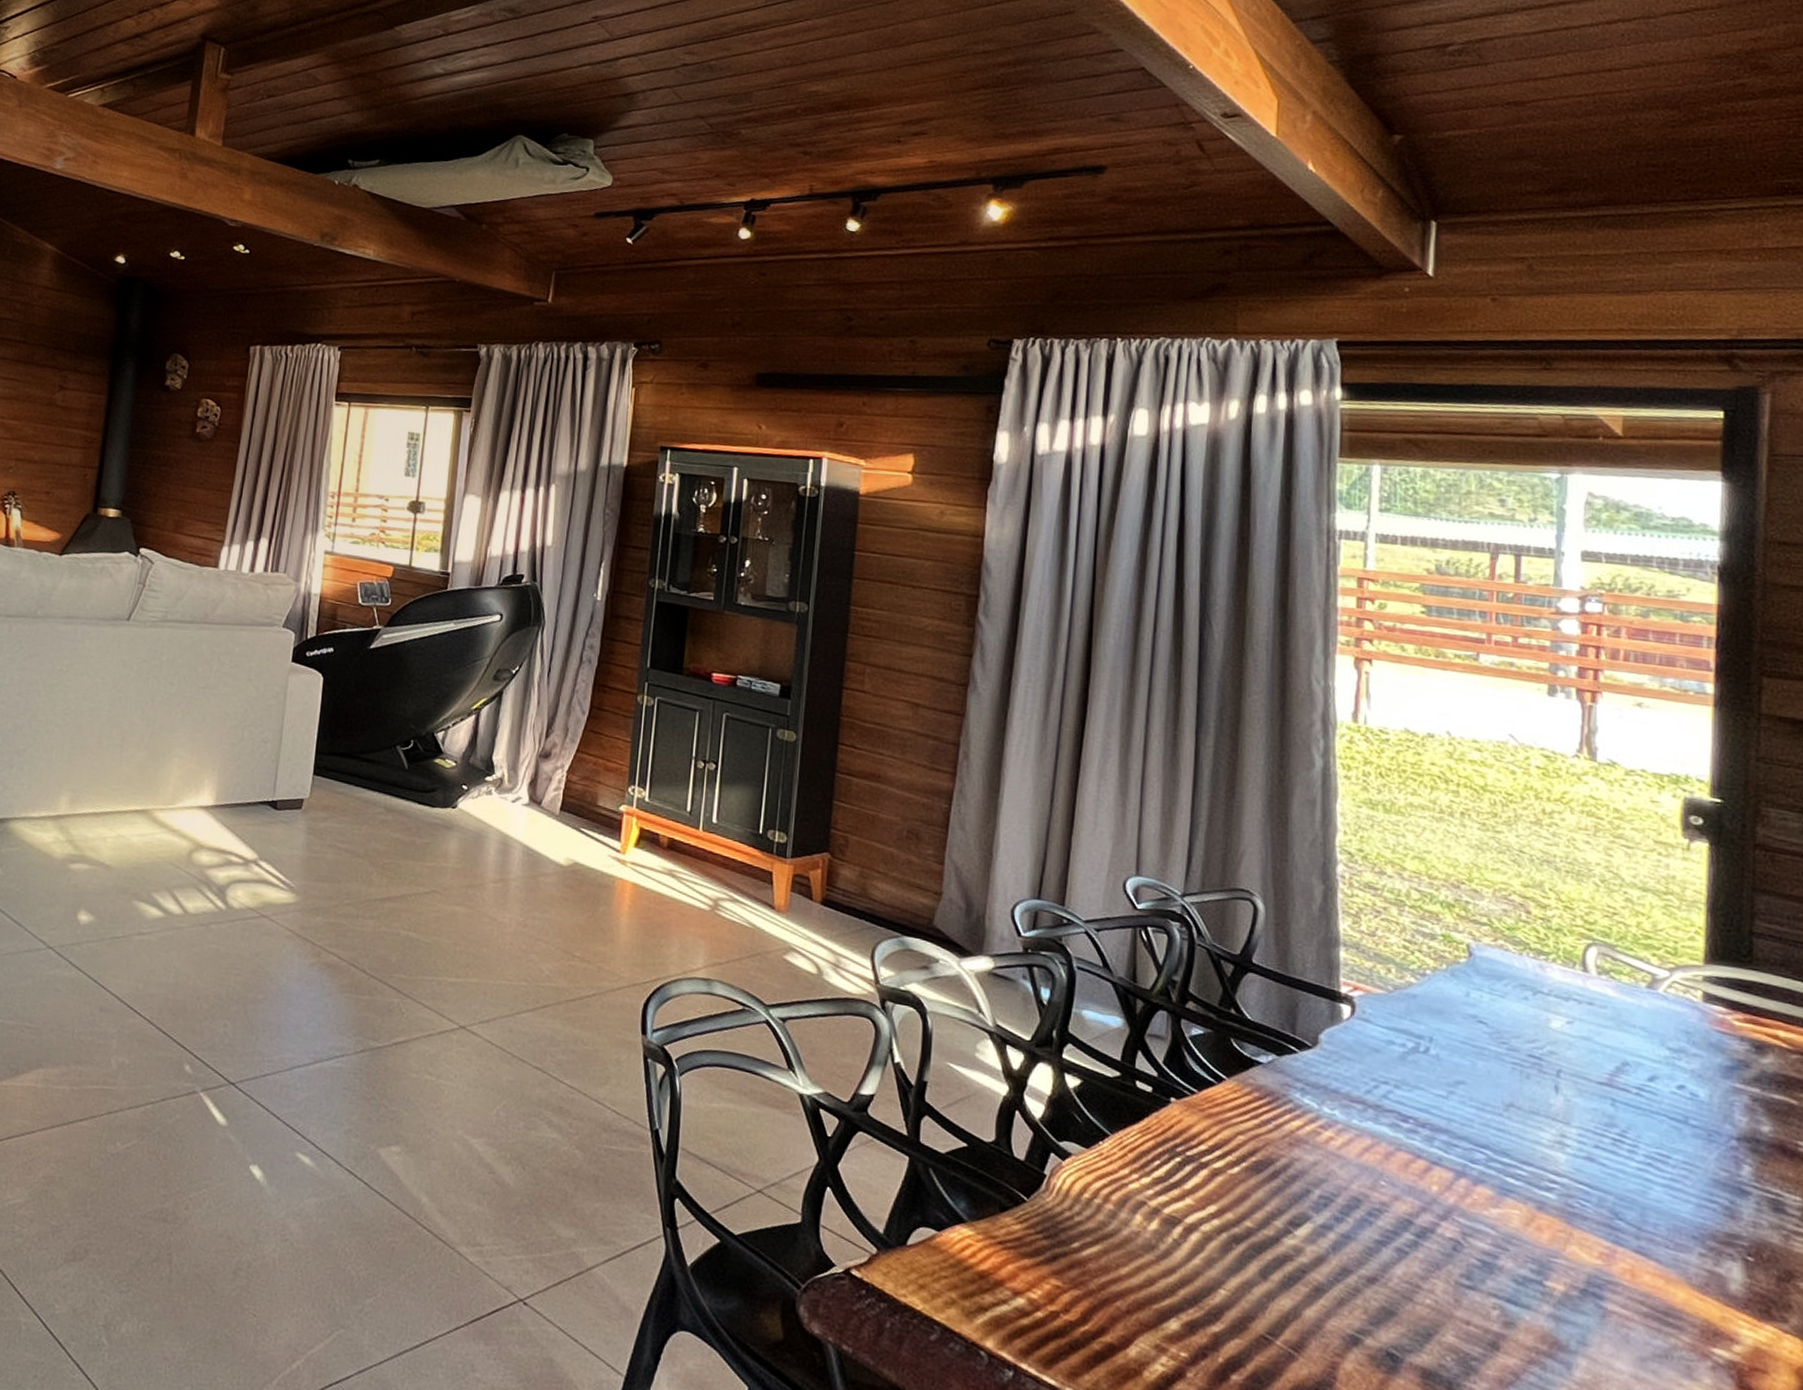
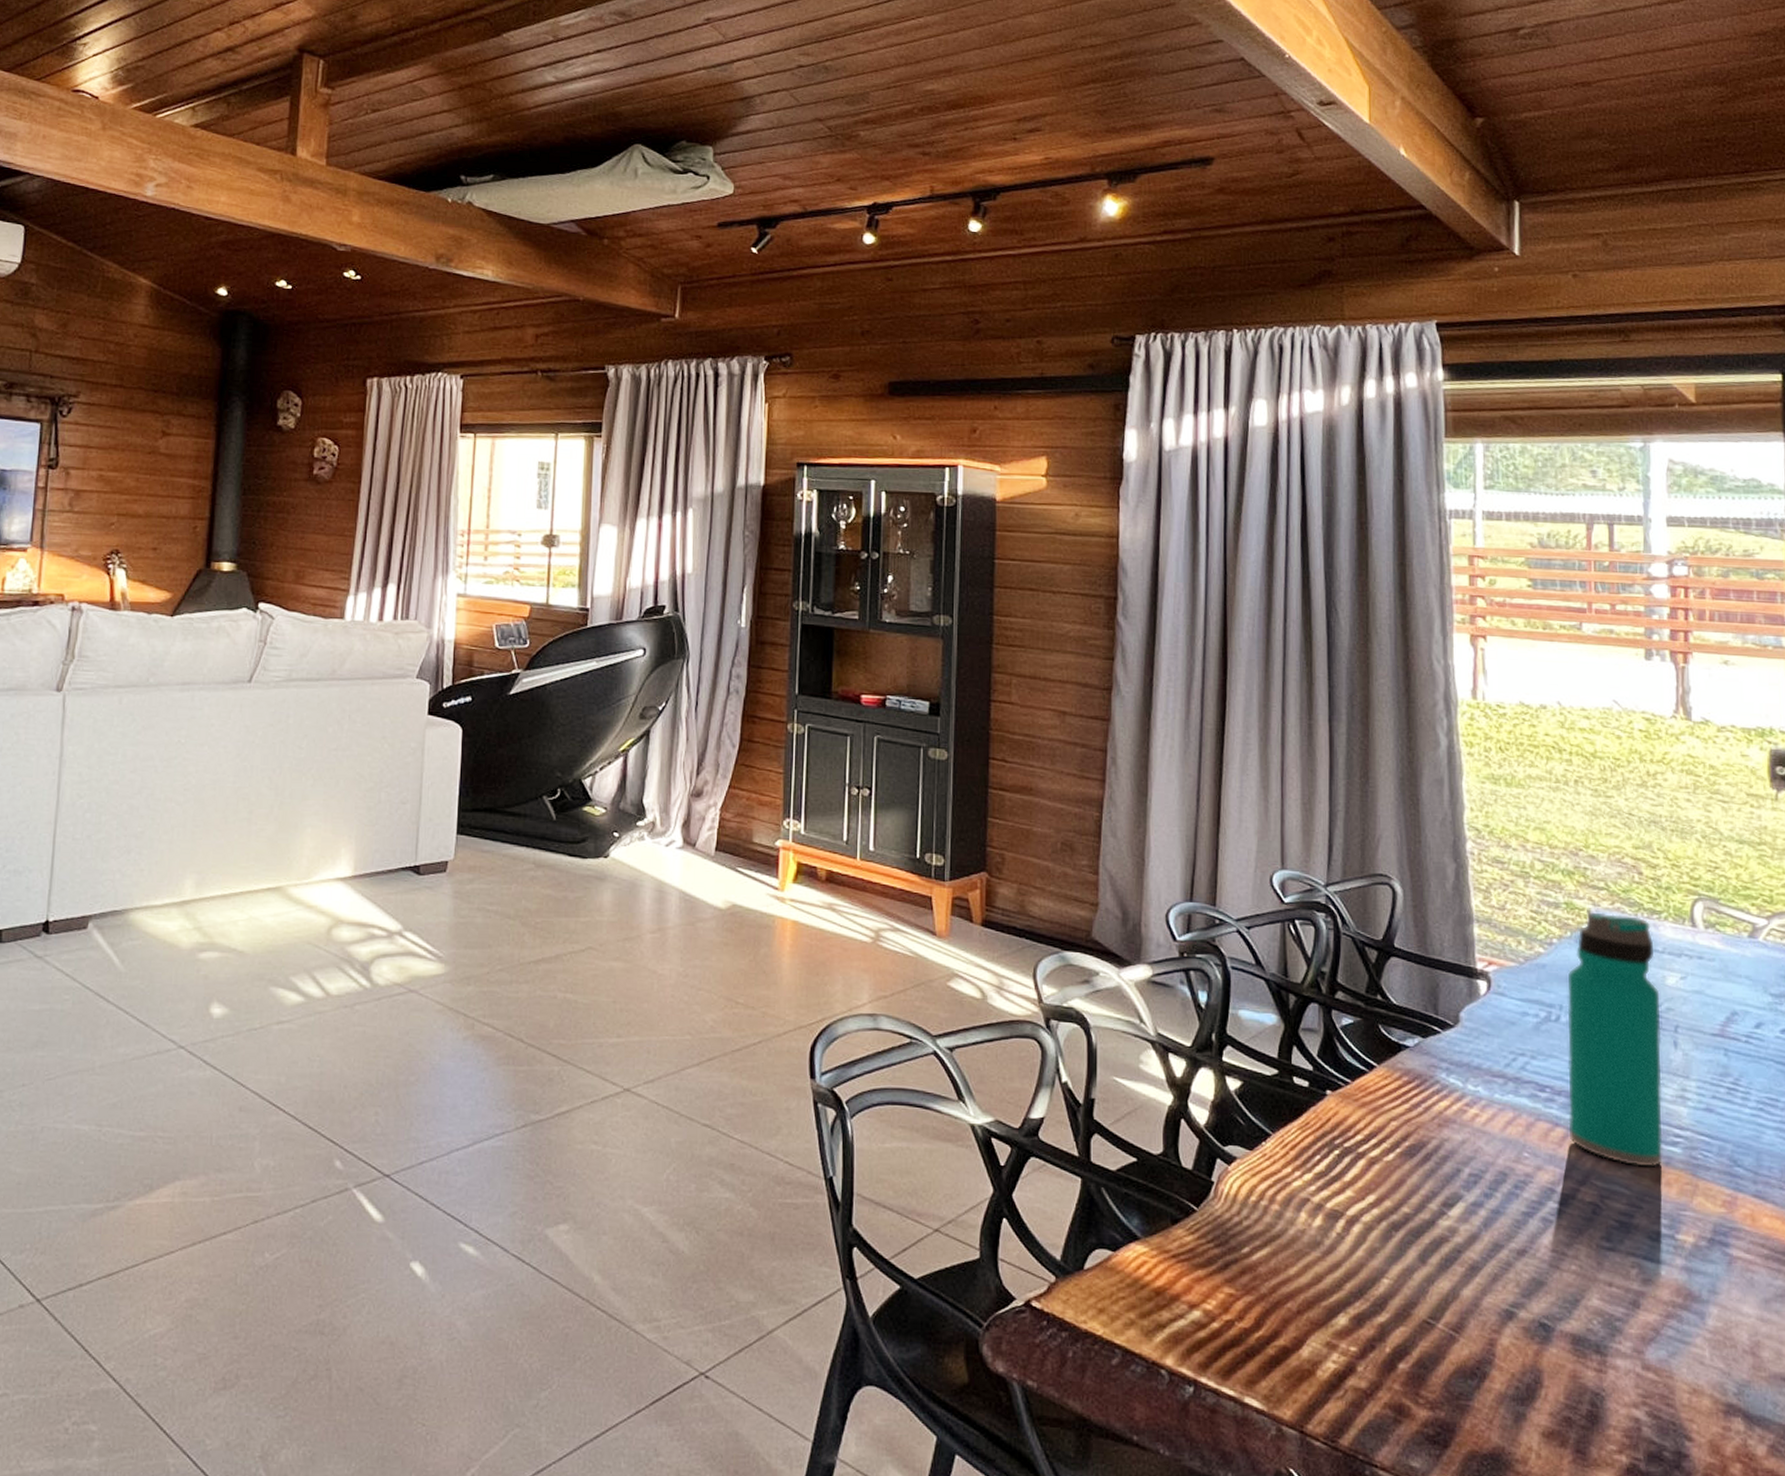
water bottle: none [1431,947,1542,1211] -> present [1567,913,1663,1167]

